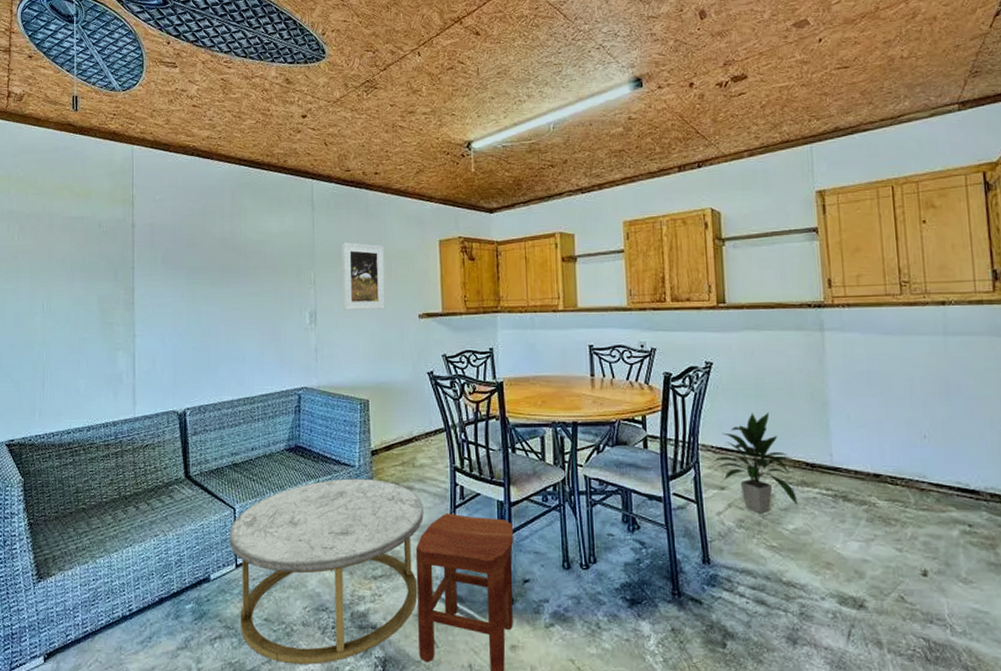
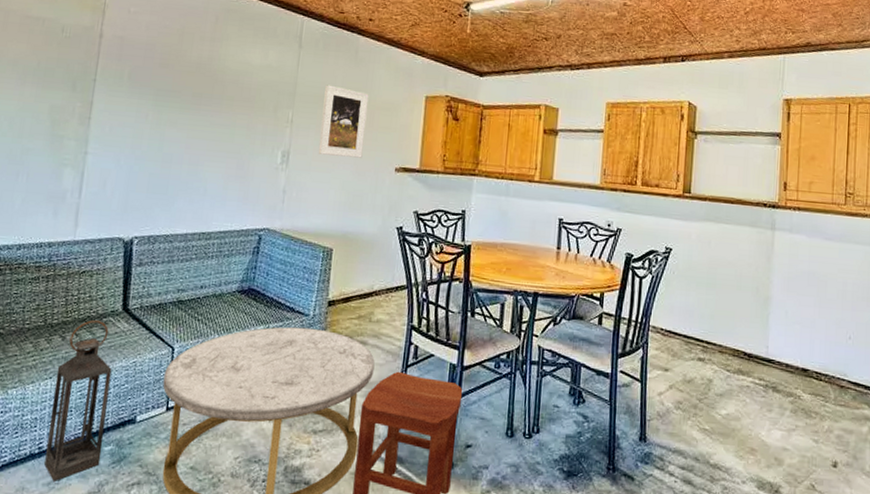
lantern: none [135,489,184,640] -> present [44,320,112,481]
indoor plant: present [712,413,797,514] -> none [660,300,733,398]

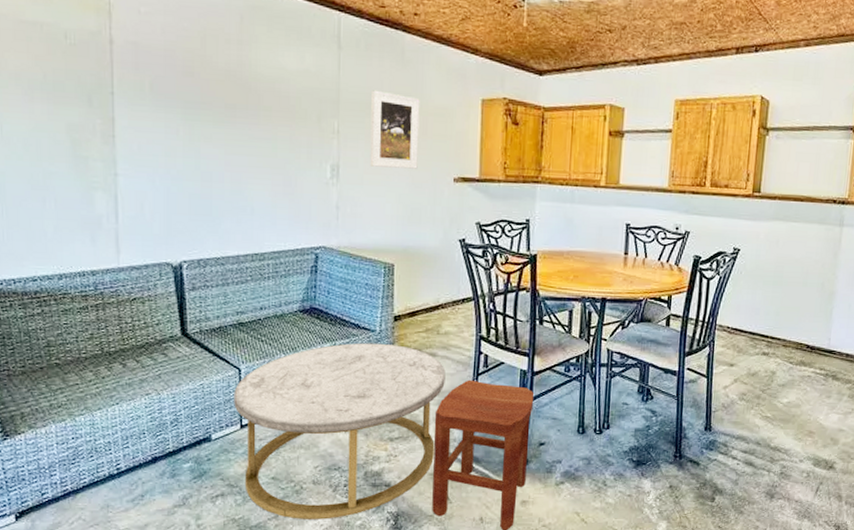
lantern: present [44,320,112,481] -> none [123,346,181,498]

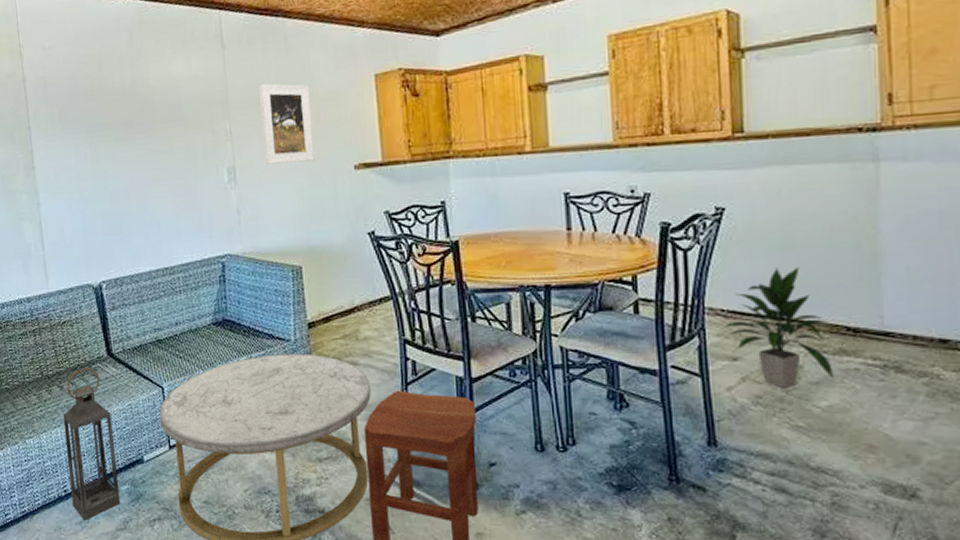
lantern: none [123,346,181,498] -> present [63,368,121,520]
indoor plant: none [726,298,797,389] -> present [722,267,833,389]

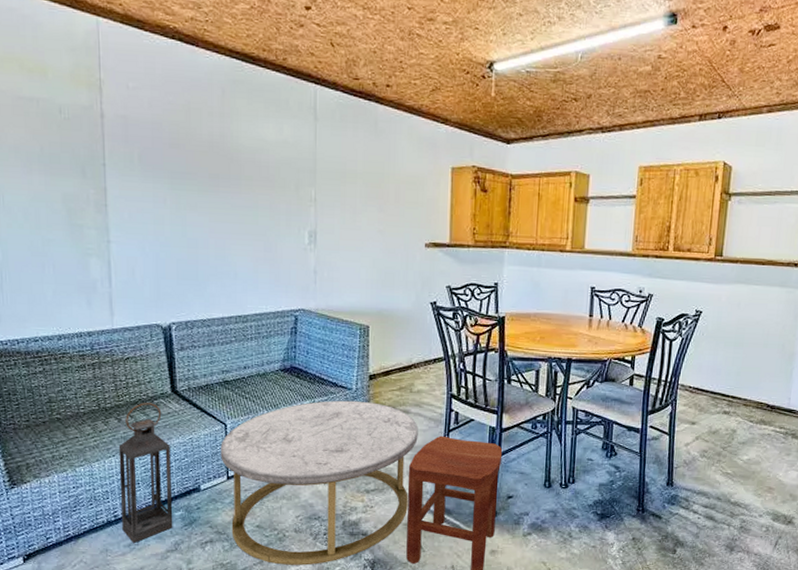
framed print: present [259,83,315,165] -> none [345,159,393,235]
indoor plant: present [722,267,833,389] -> none [688,359,757,446]

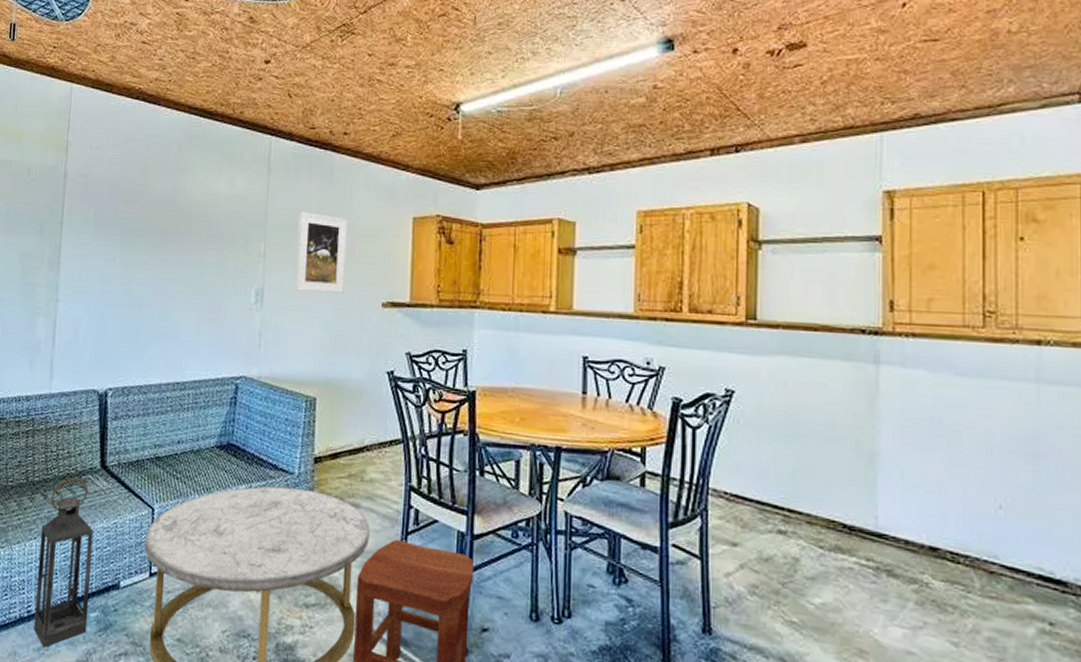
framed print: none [345,159,393,235] -> present [294,211,348,293]

